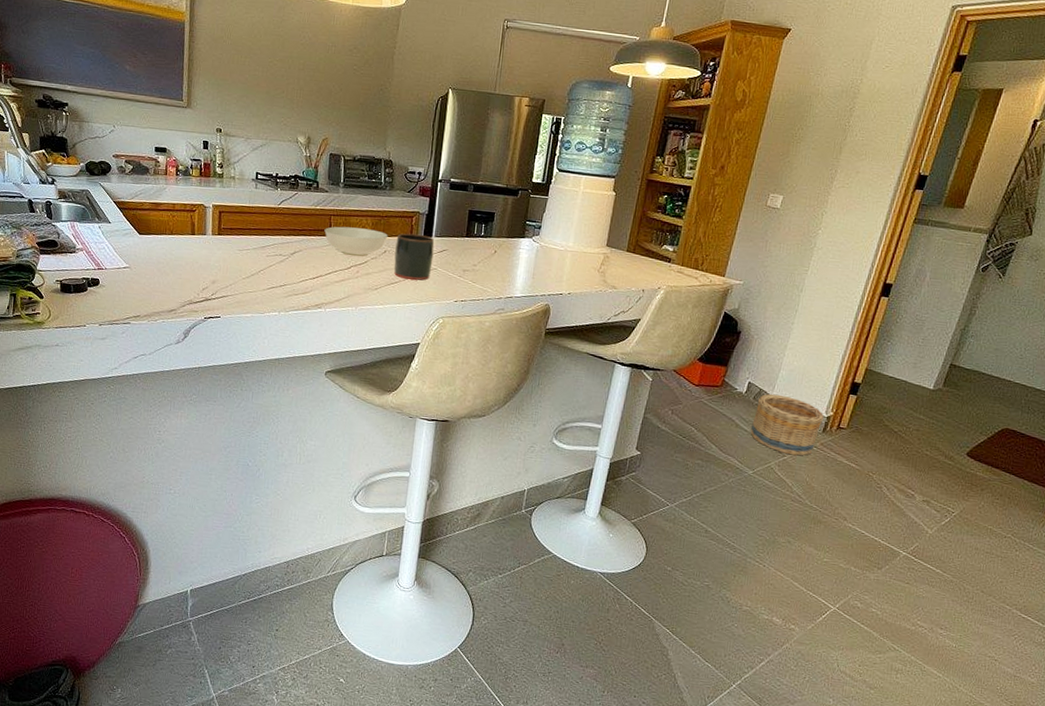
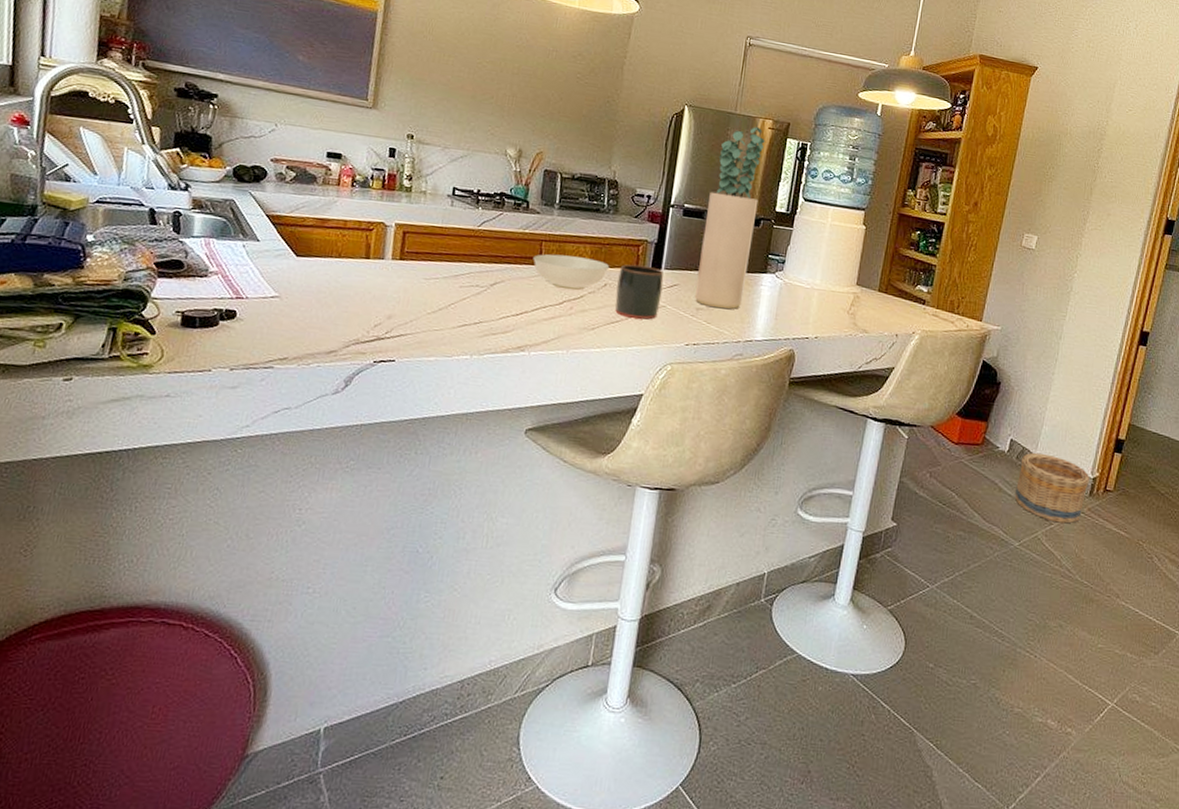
vase: none [461,97,522,271] -> present [694,118,765,310]

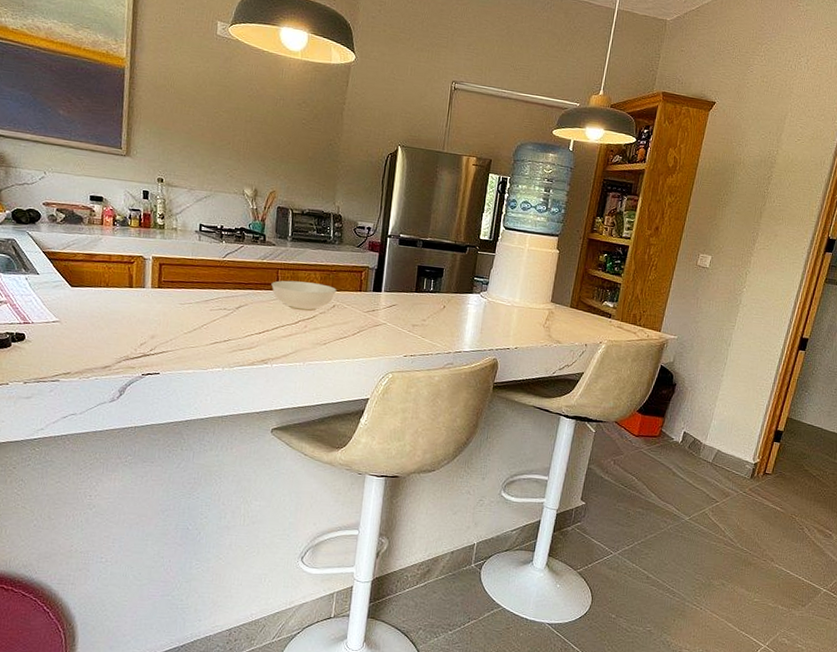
mug: present [615,264,664,320] -> none [342,288,384,335]
vase: present [694,118,765,310] -> none [410,156,470,326]
basket: present [1014,452,1090,524] -> none [686,442,752,502]

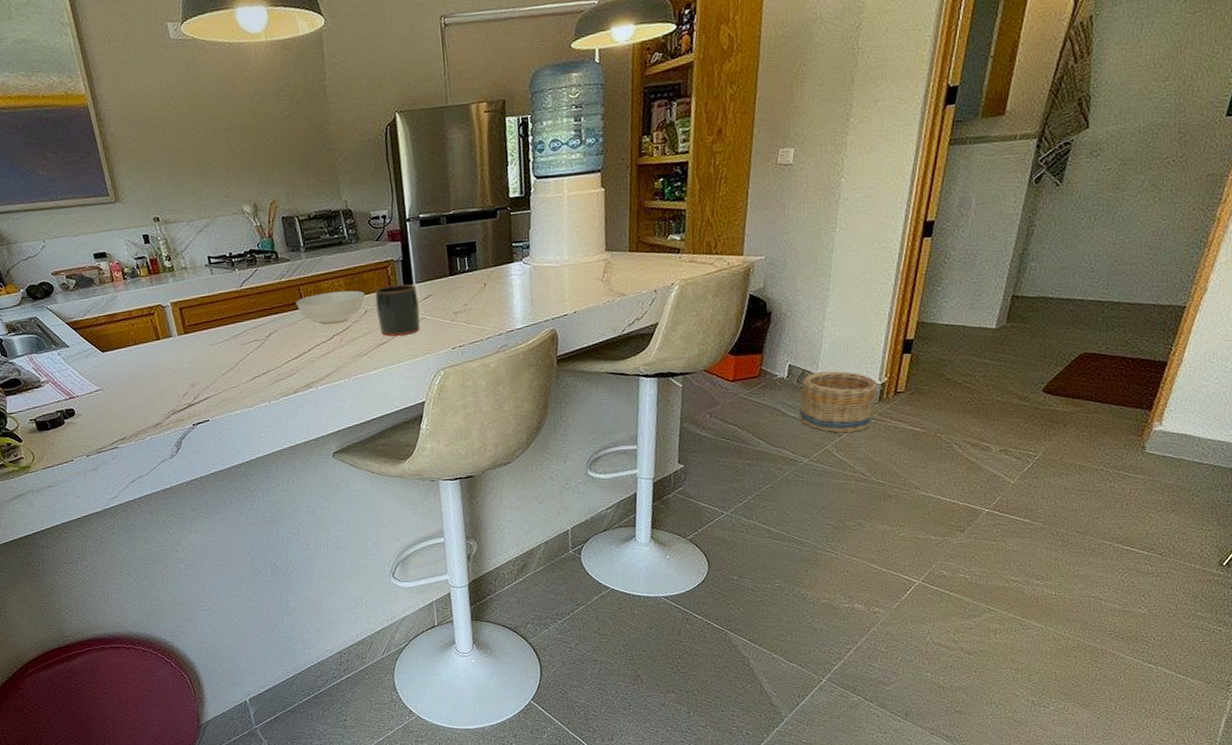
mug: none [342,288,384,335] -> present [375,284,420,337]
basket: none [686,442,752,502] -> present [799,371,878,434]

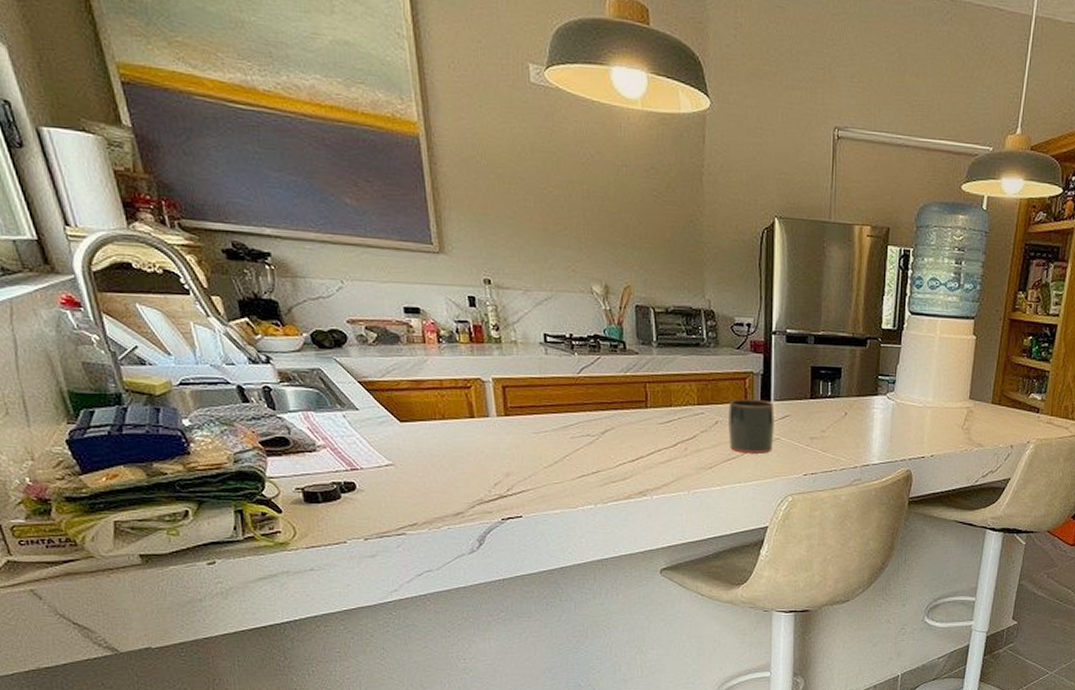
bowl: present [295,290,366,325] -> none [639,395,718,431]

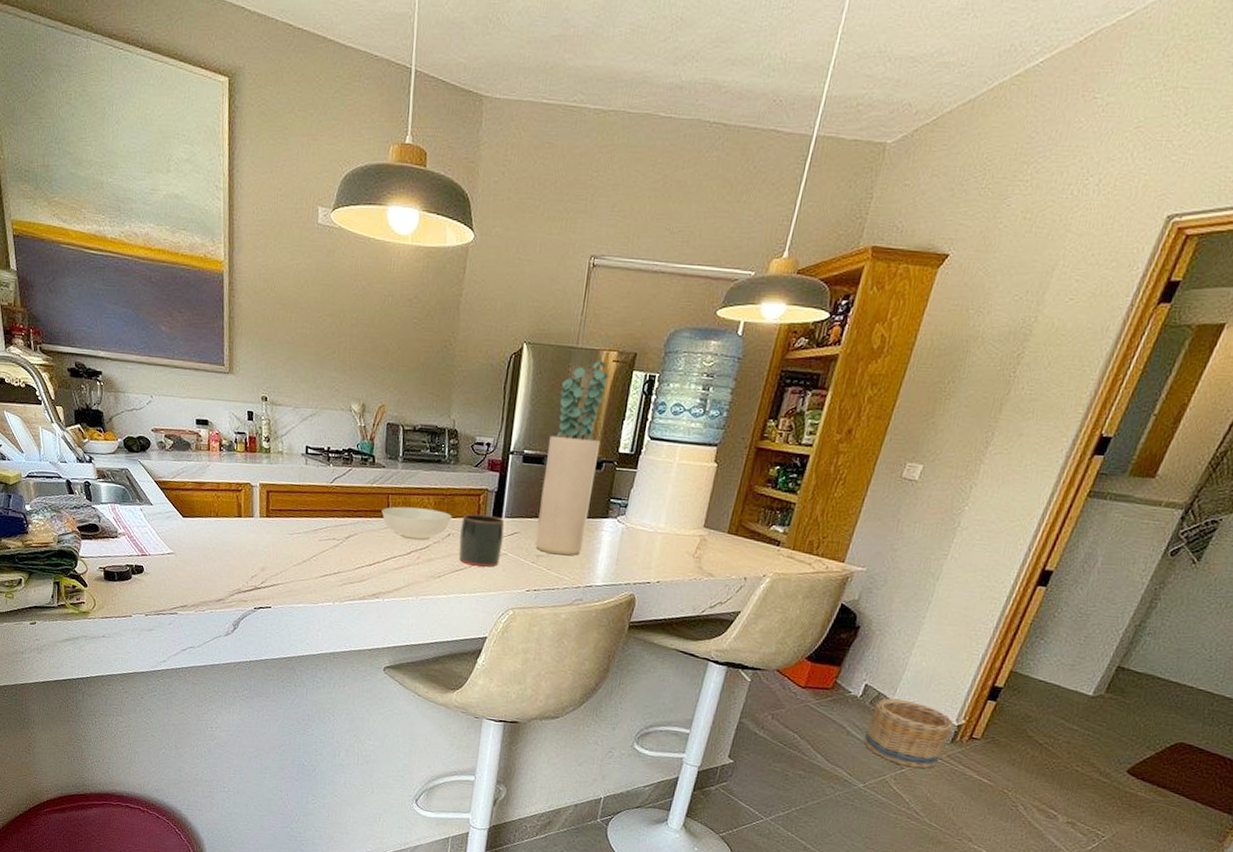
bowl: none [639,395,718,431] -> present [381,506,453,541]
vase: none [807,225,865,436] -> present [534,351,609,556]

